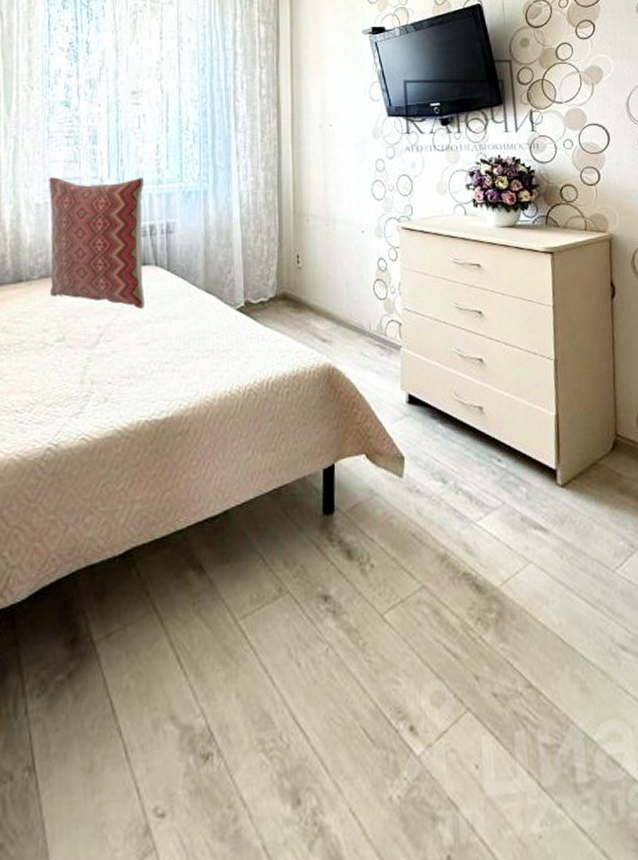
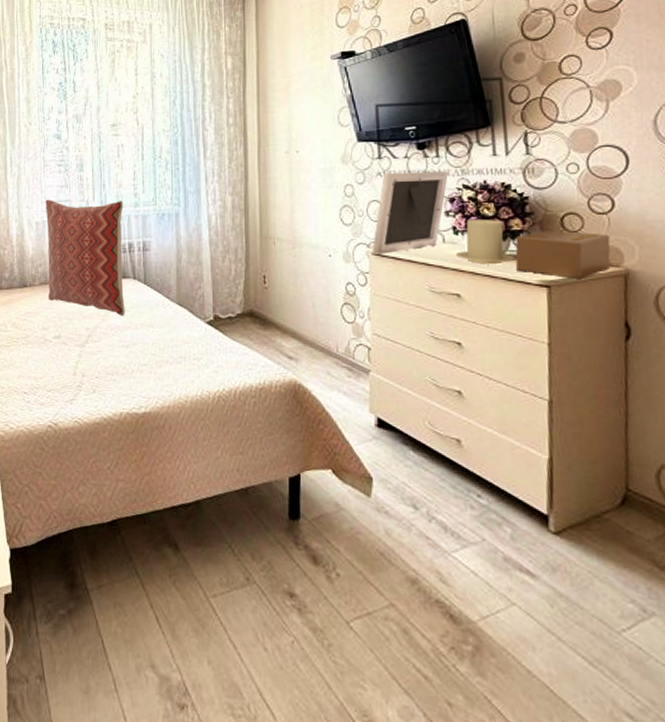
picture frame: none [402,146,468,228] -> present [373,171,448,254]
candle: none [475,192,525,235] -> present [455,220,516,265]
jewelry box: none [525,200,599,245] -> present [515,230,611,279]

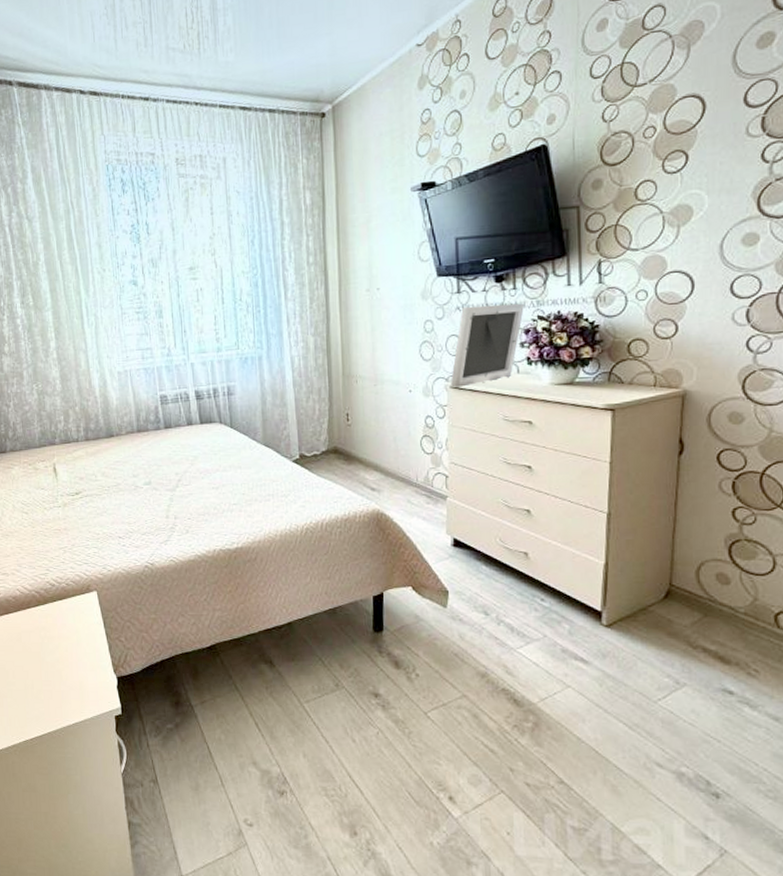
pillow: present [45,200,125,316] -> none [126,345,213,460]
candle: present [455,220,516,265] -> none [528,349,584,392]
jewelry box: present [515,230,611,279] -> none [584,356,672,401]

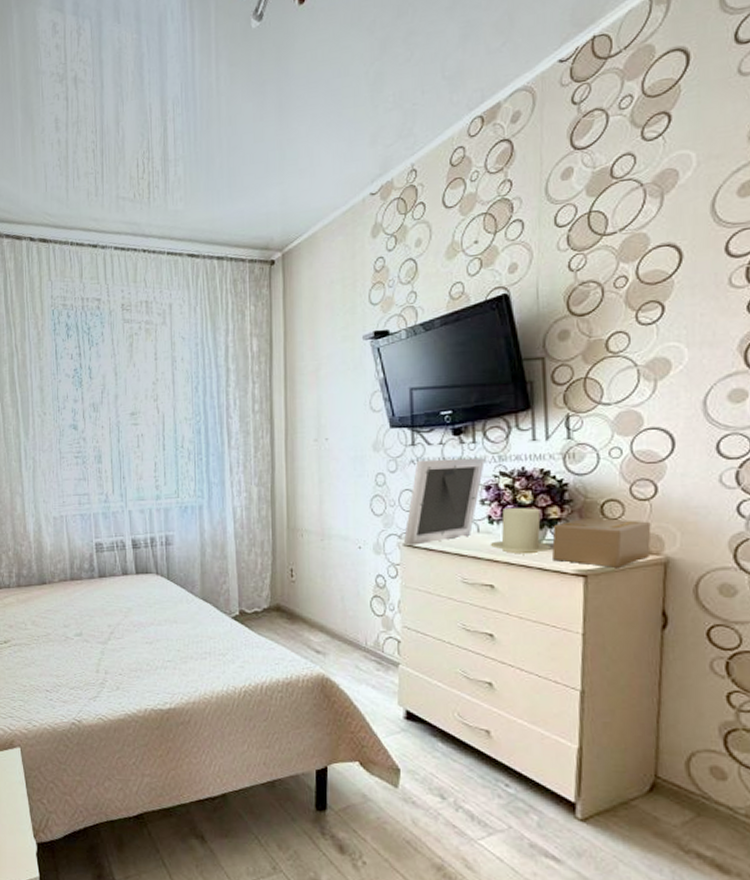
candle: none [528,349,584,392] -> present [490,508,552,554]
jewelry box: none [584,356,672,401] -> present [552,517,651,568]

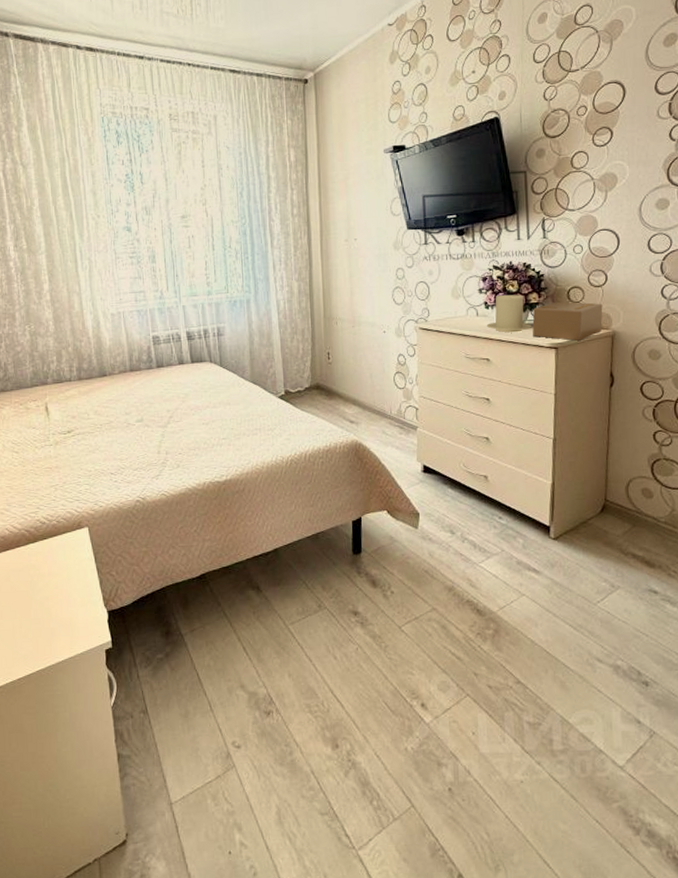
picture frame: present [404,458,485,545] -> none [420,254,482,329]

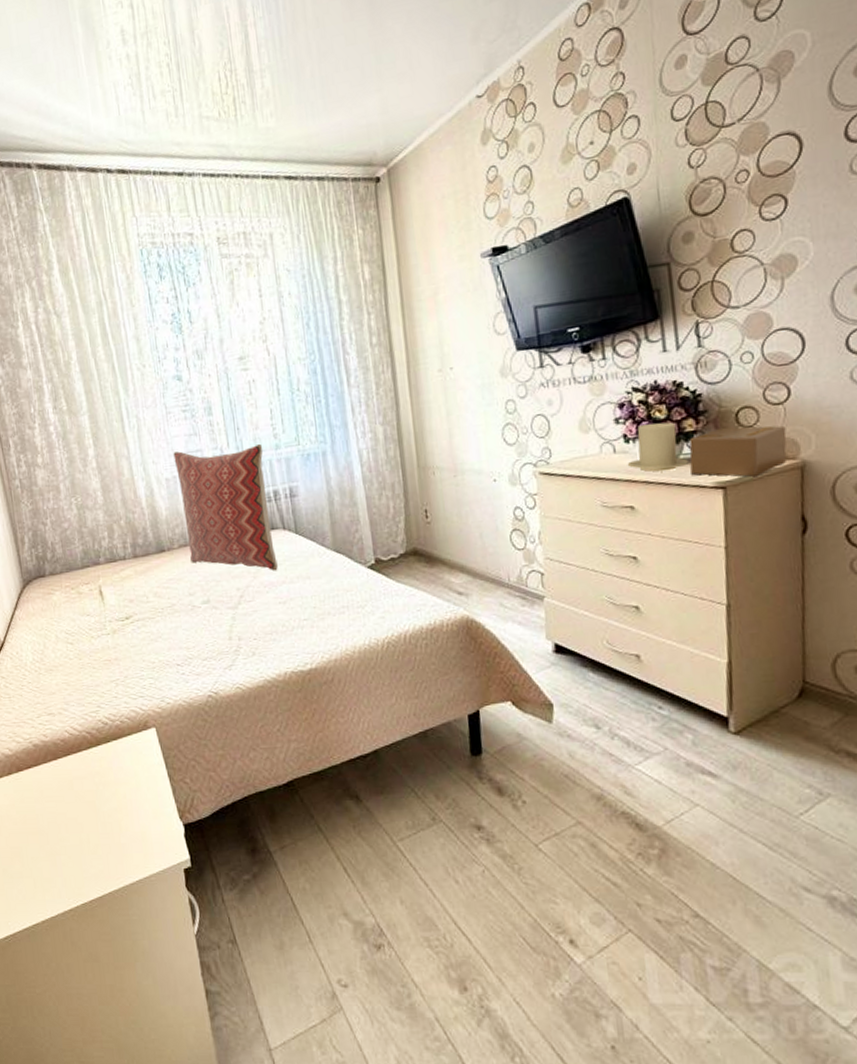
pillow: none [119,289,204,397] -> present [173,443,278,571]

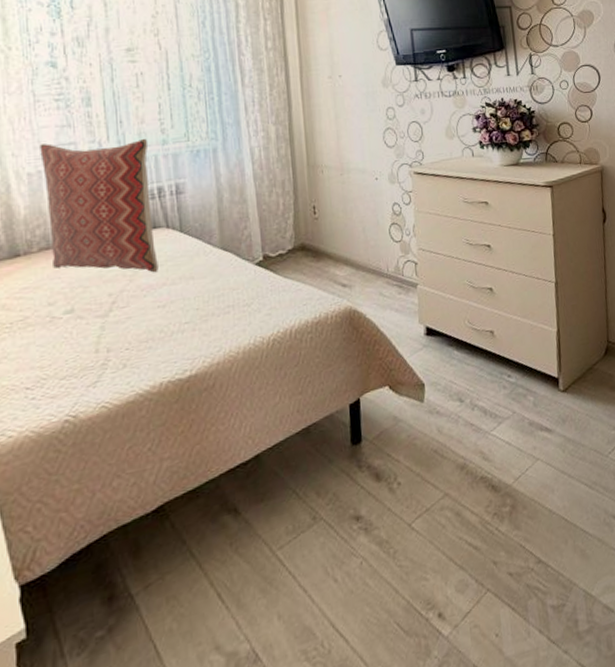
candle: present [627,422,690,473] -> none [482,132,527,173]
jewelry box: present [689,425,787,477] -> none [527,138,592,178]

